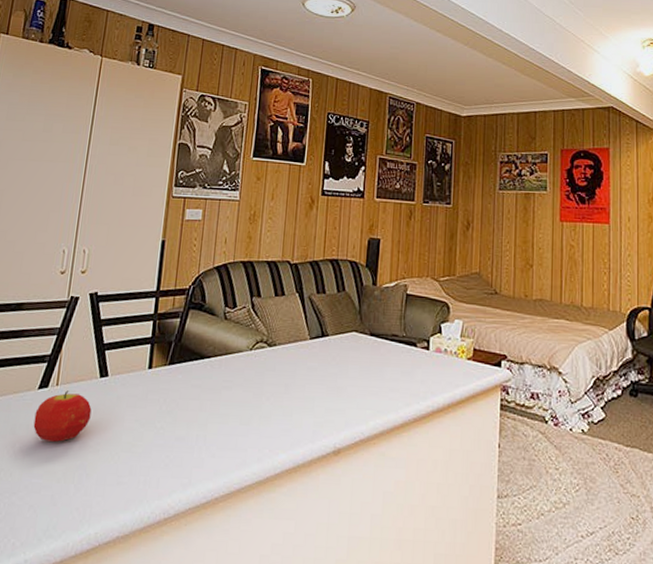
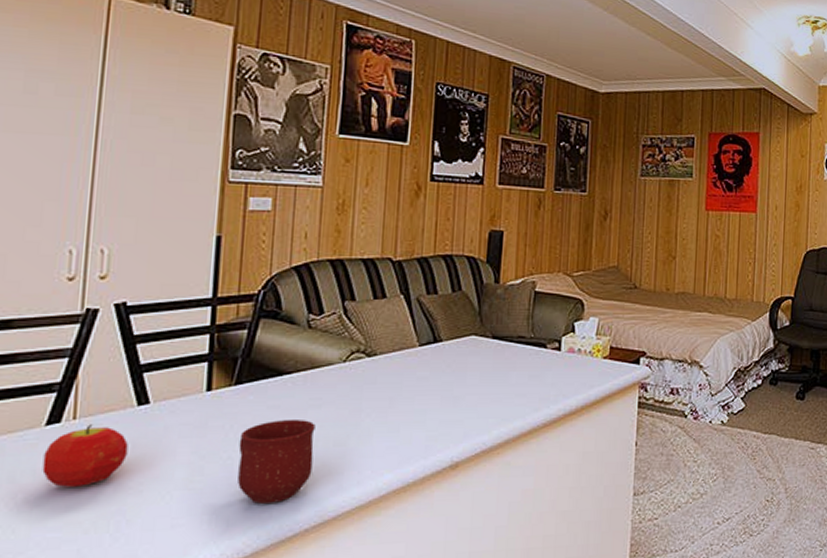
mug: none [167,397,227,471] -> present [238,418,315,504]

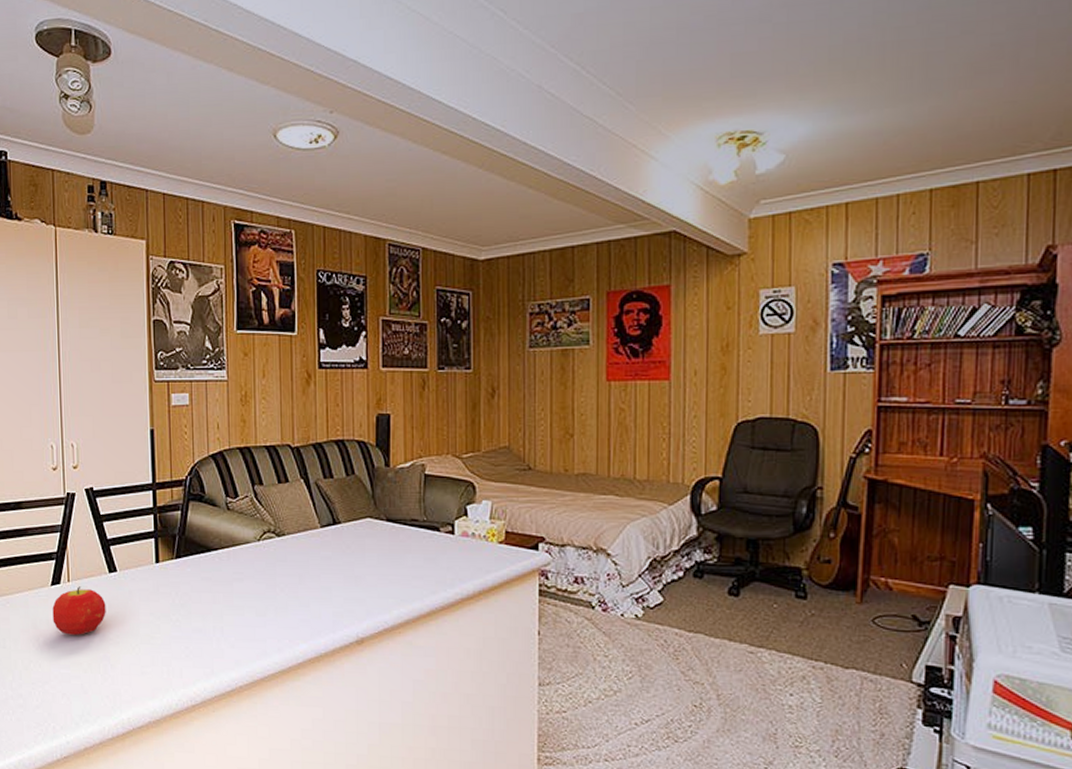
mug: present [238,418,315,504] -> none [183,590,241,661]

